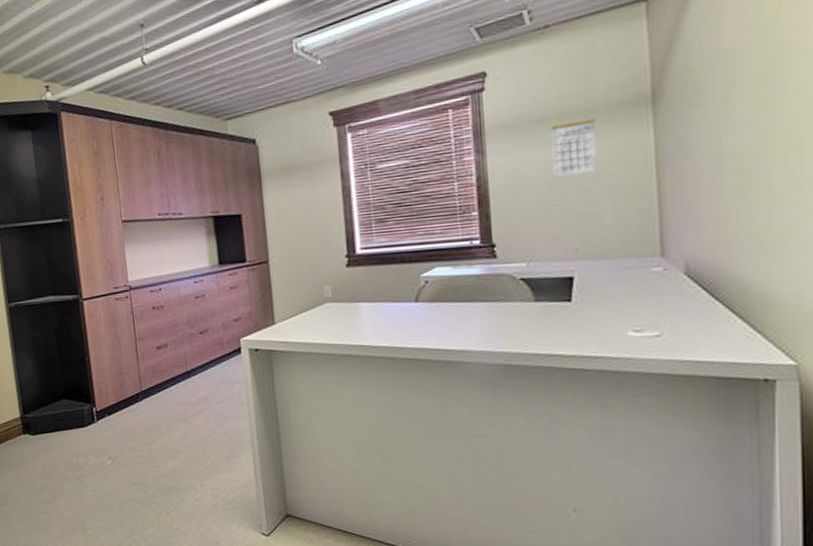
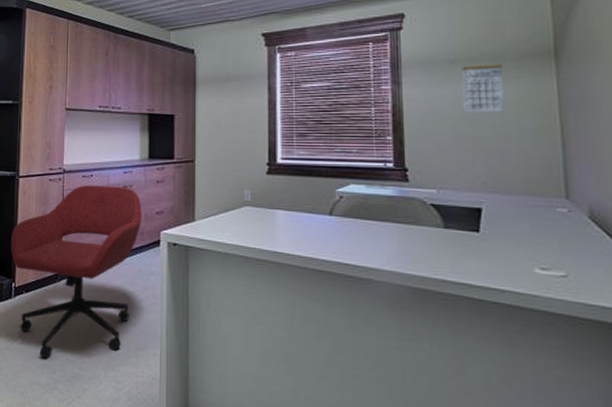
office chair: none [84,297,220,477] -> present [10,185,142,359]

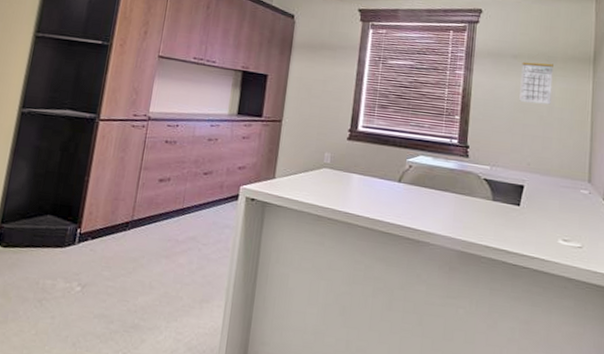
office chair: present [10,185,142,359] -> none [80,134,225,309]

